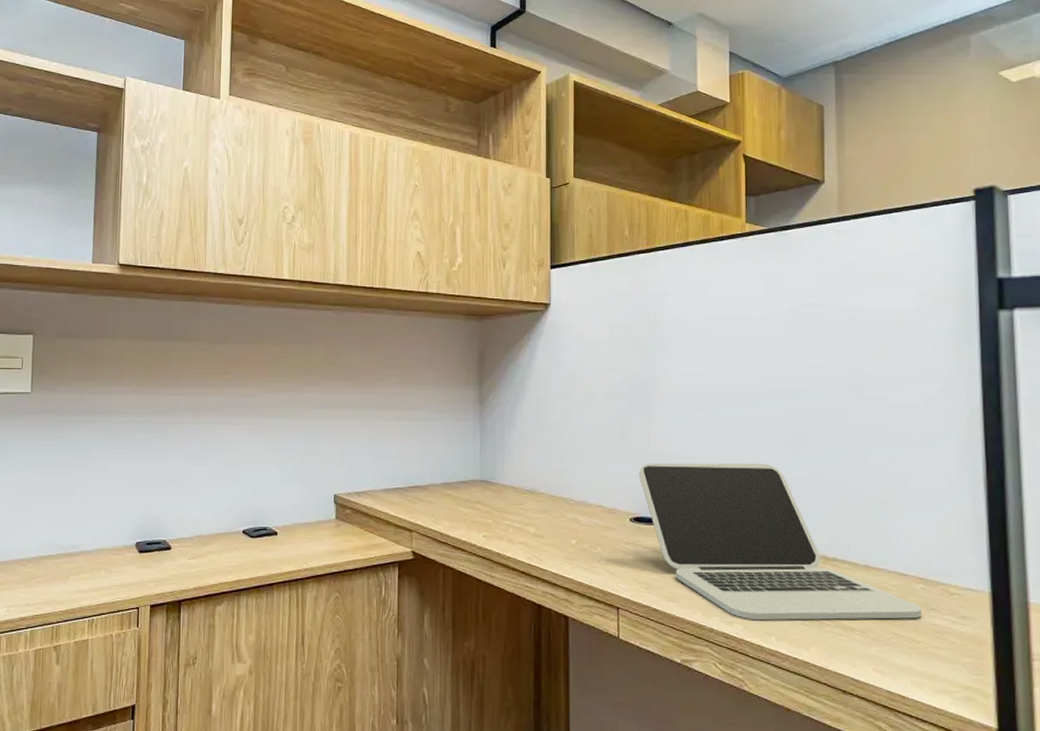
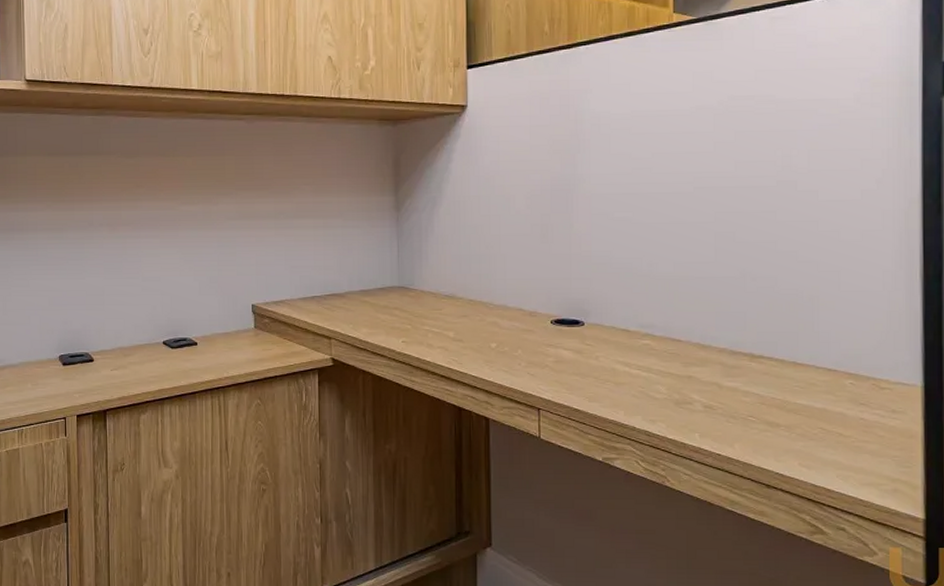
laptop: present [639,462,922,621] -> none [560,262,850,419]

